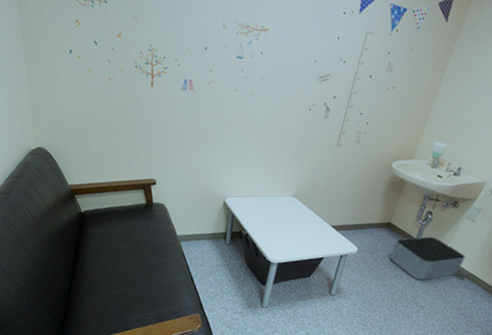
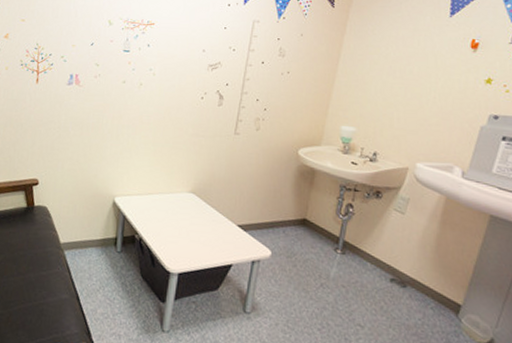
storage bin: present [389,236,465,281] -> none [311,234,402,291]

